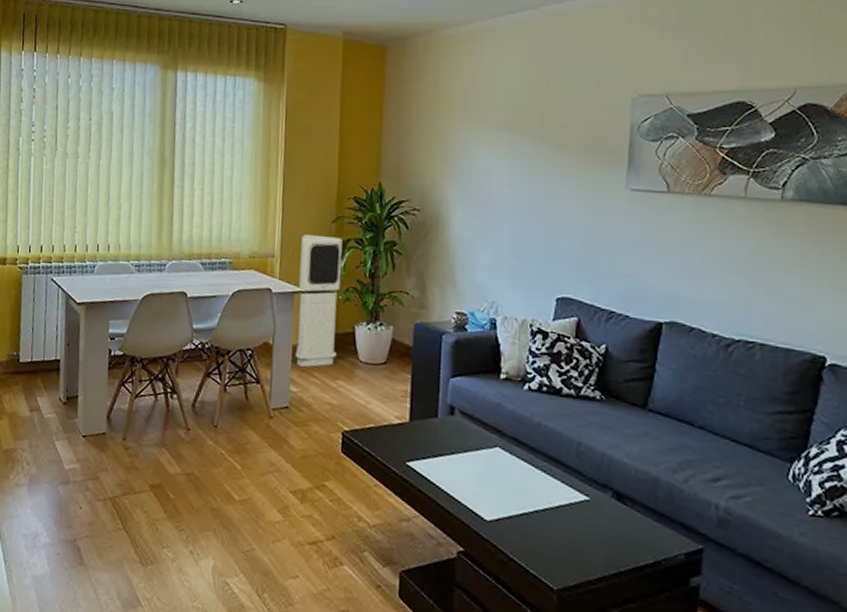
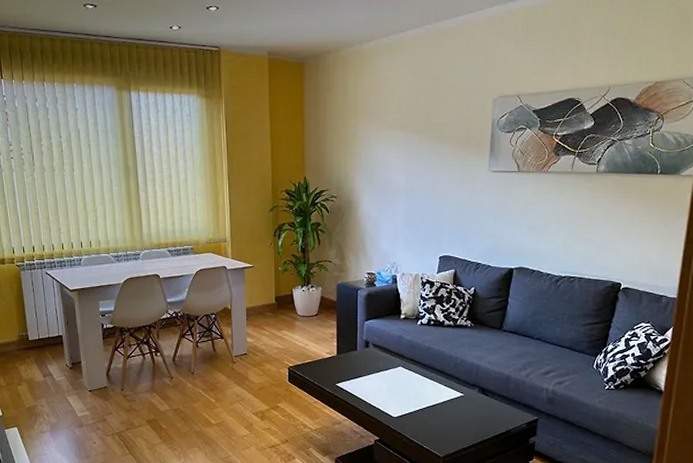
air purifier: present [295,234,342,367] -> none [247,222,280,323]

